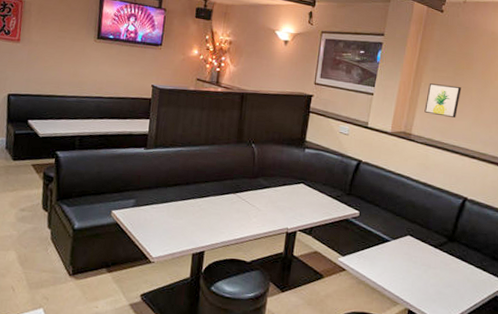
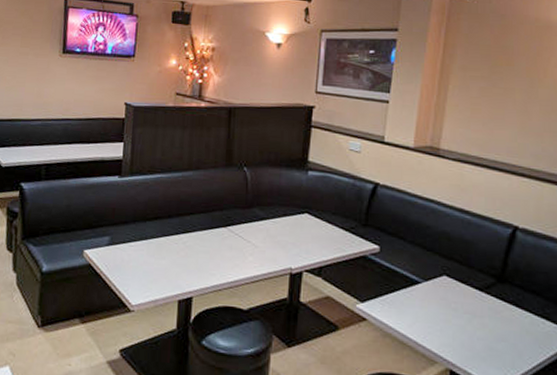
wall art: present [424,83,462,118] -> none [455,85,501,126]

